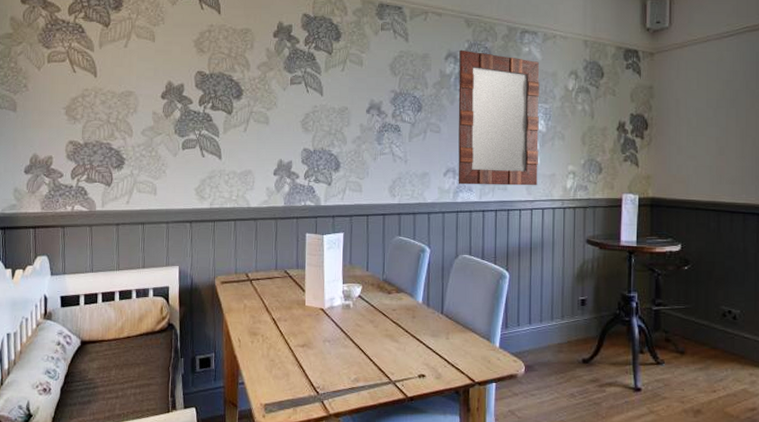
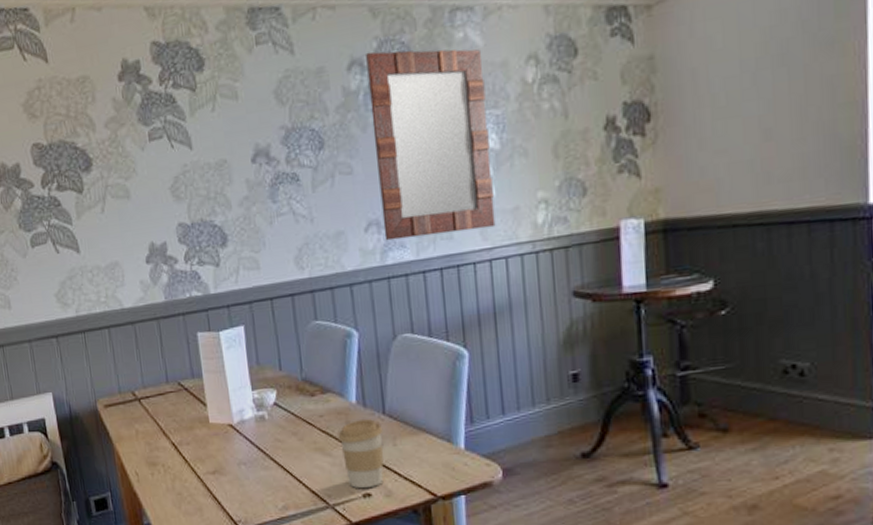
coffee cup: none [405,316,440,371] -> present [338,419,384,489]

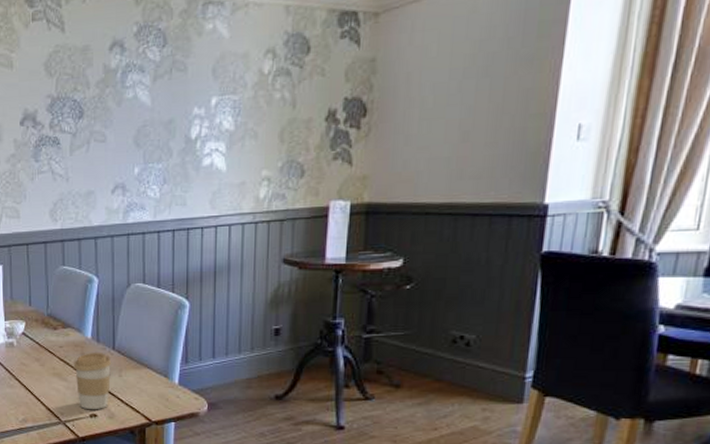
home mirror: present [366,49,496,241] -> none [127,35,227,203]

